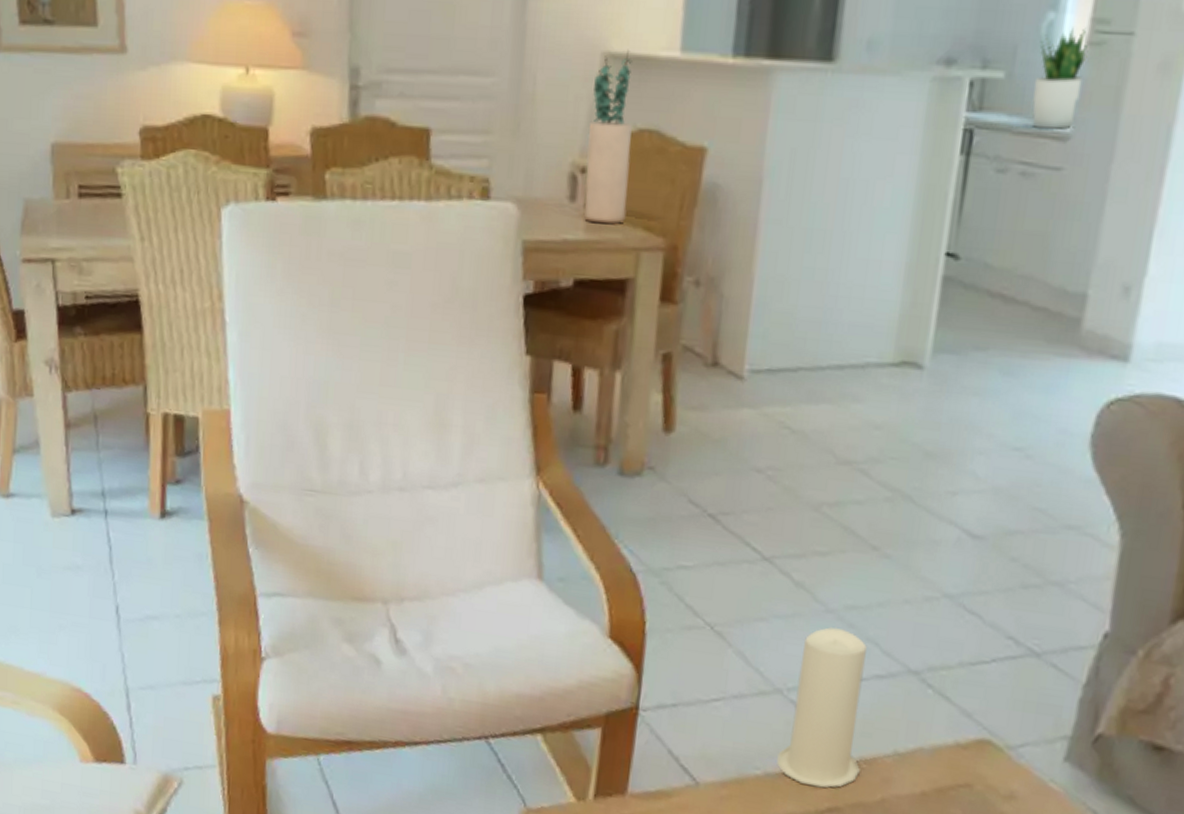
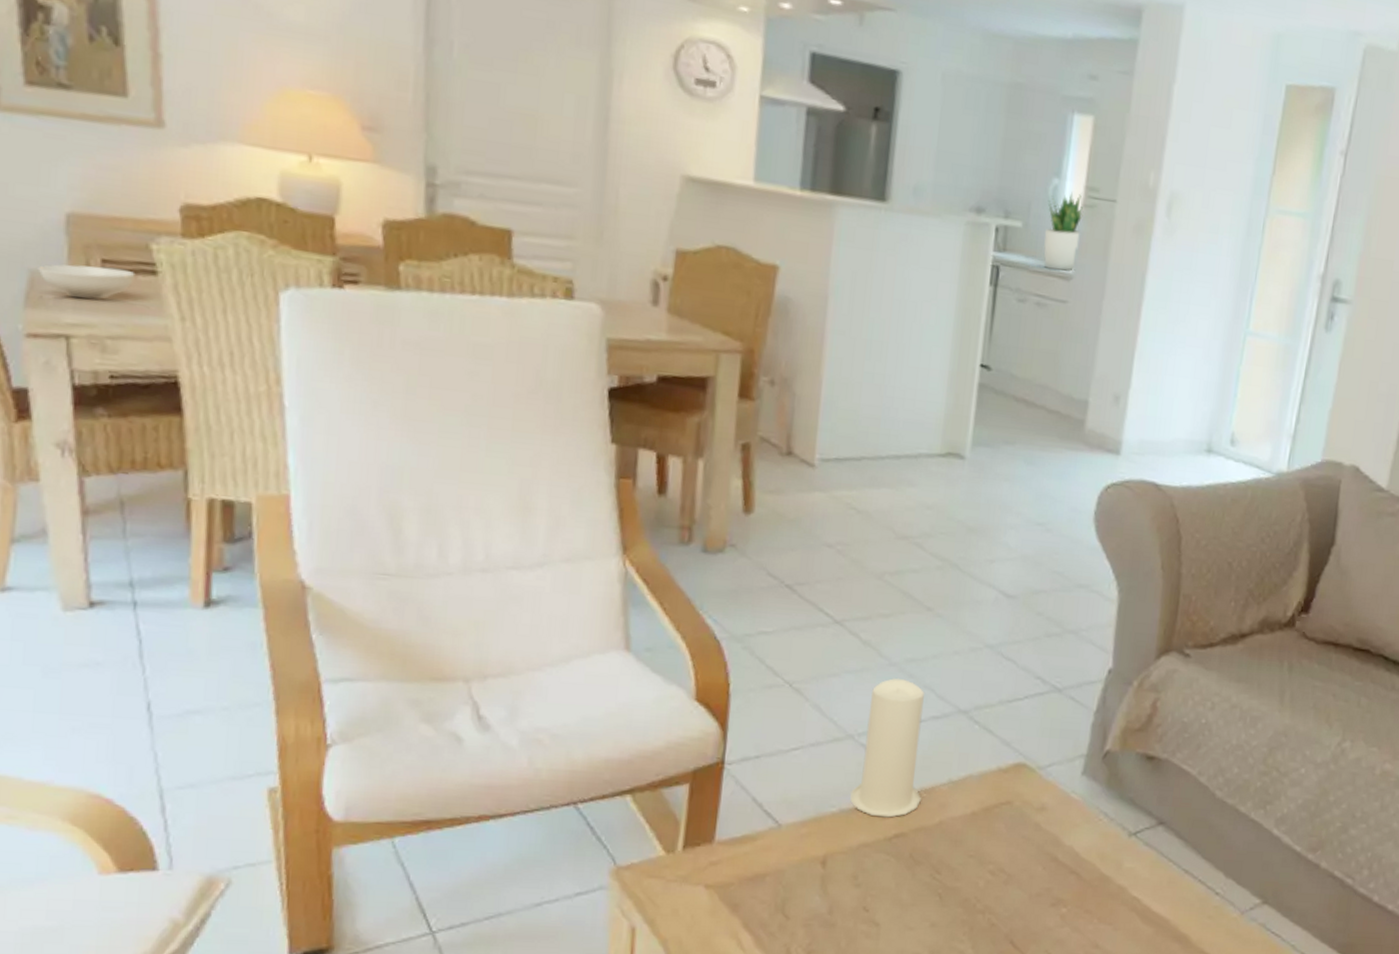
bowl: none [30,192,105,224] -> present [38,264,135,299]
vase: present [583,49,632,225] -> none [665,174,711,328]

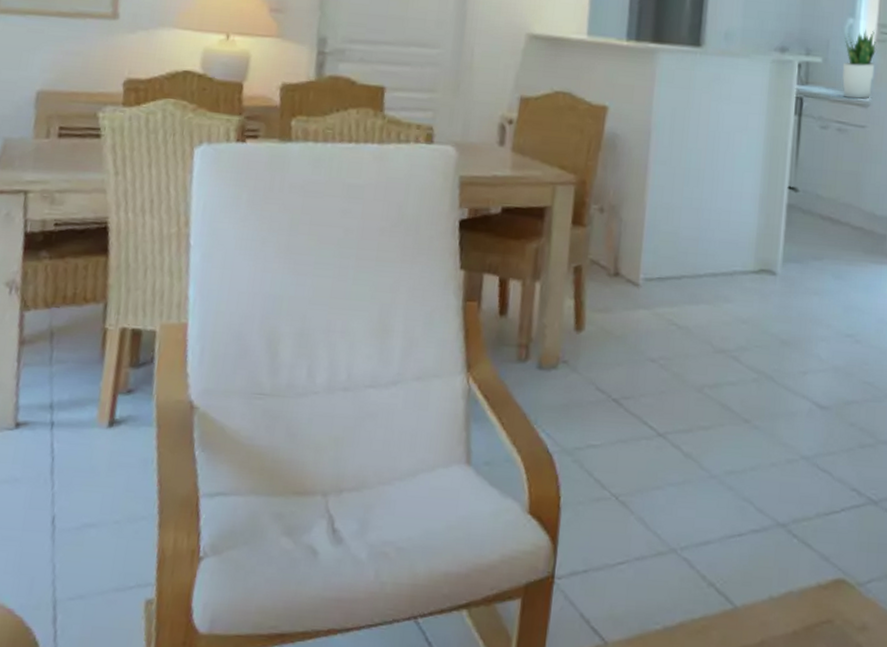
bowl: present [38,264,135,299] -> none [10,132,84,160]
candle: present [849,678,924,818] -> none [673,490,744,636]

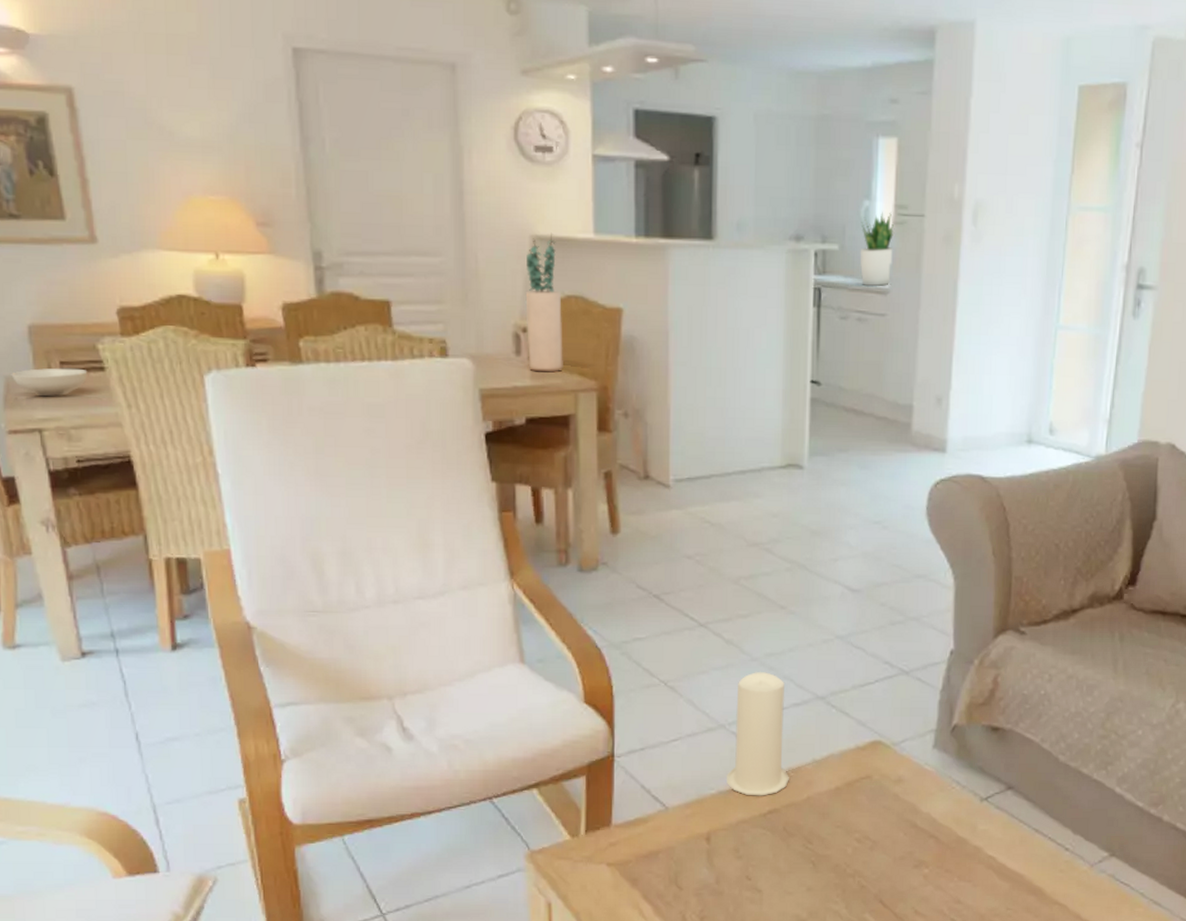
bowl: none [10,132,84,160] -> present [11,368,88,396]
vase: none [510,32,550,164] -> present [525,232,564,373]
candle: none [673,490,744,636] -> present [725,671,789,796]

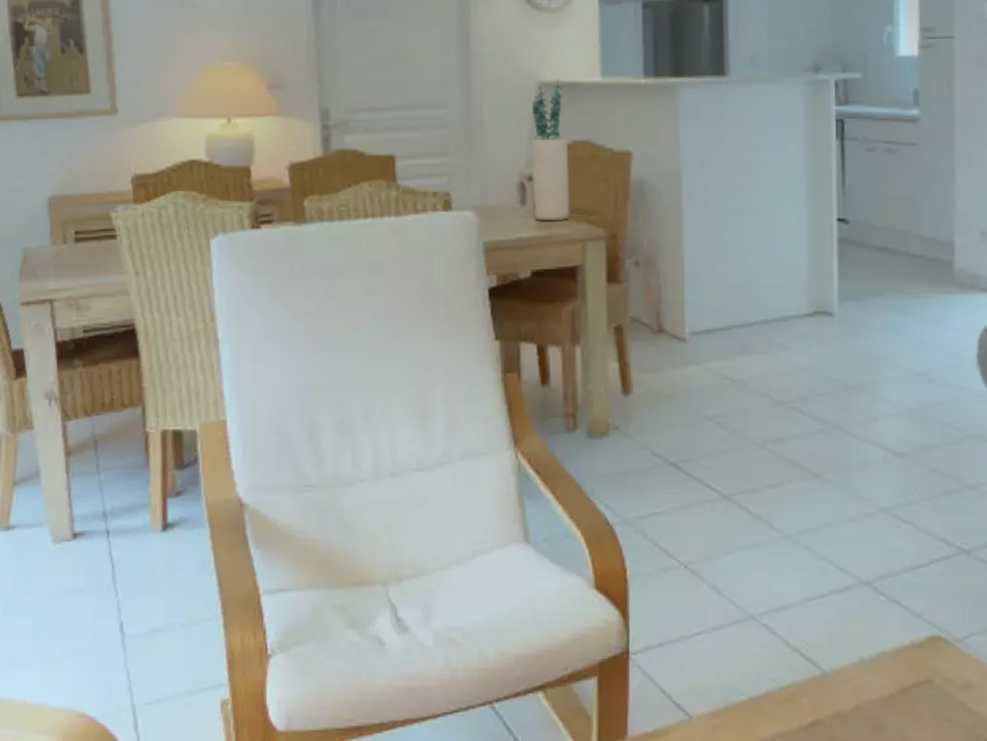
bowl: present [11,368,88,396] -> none [29,237,100,266]
candle: present [725,671,789,796] -> none [758,551,833,704]
planter: present [860,211,895,286] -> none [884,35,922,114]

